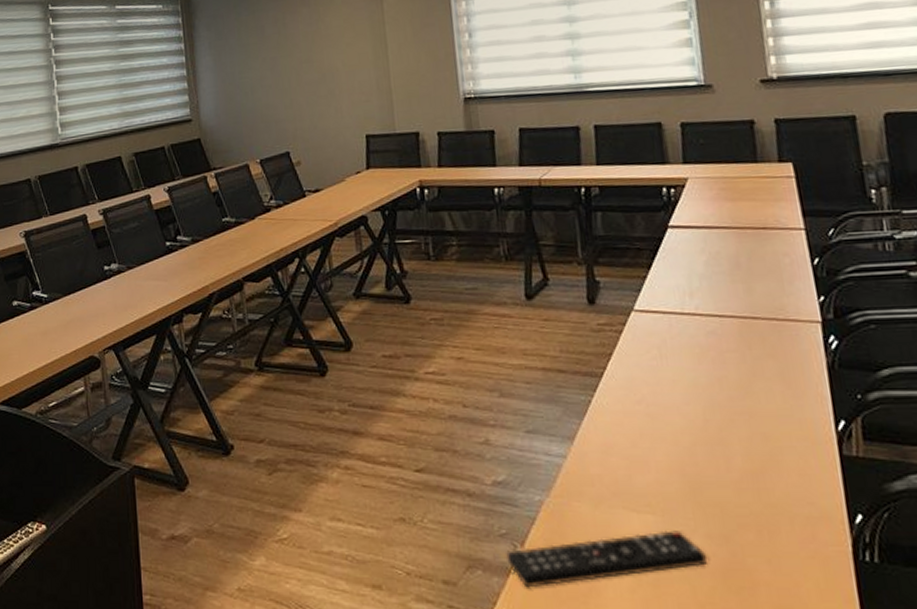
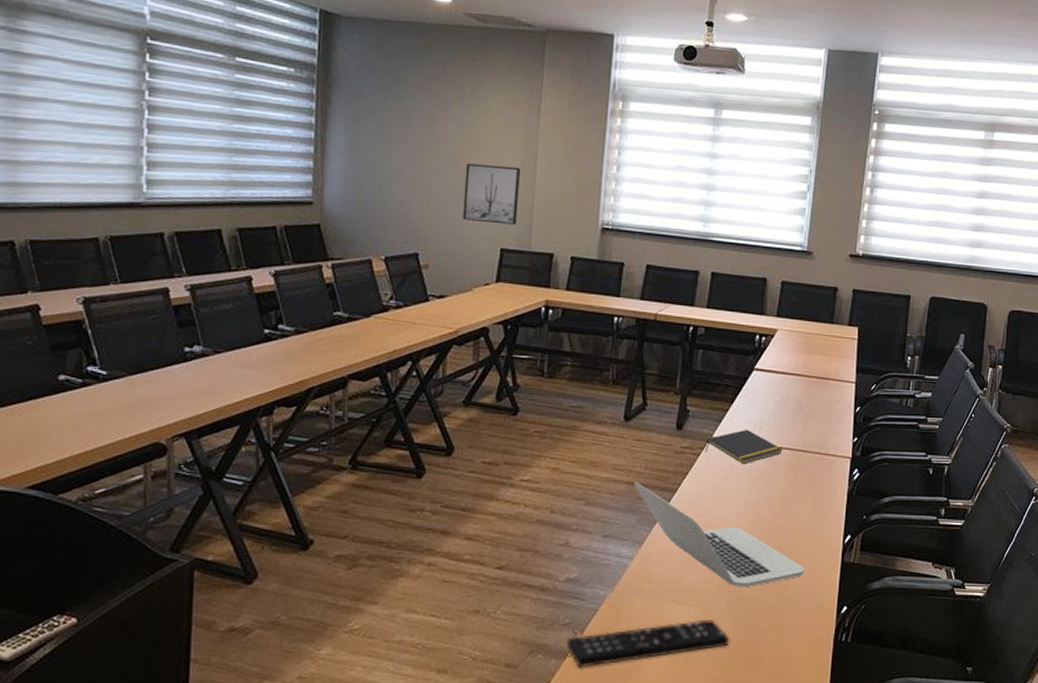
wall art: none [320,53,377,113] -> present [462,163,520,225]
laptop: none [550,368,790,491] -> present [634,482,804,588]
notepad: none [627,297,727,340] -> present [705,429,783,465]

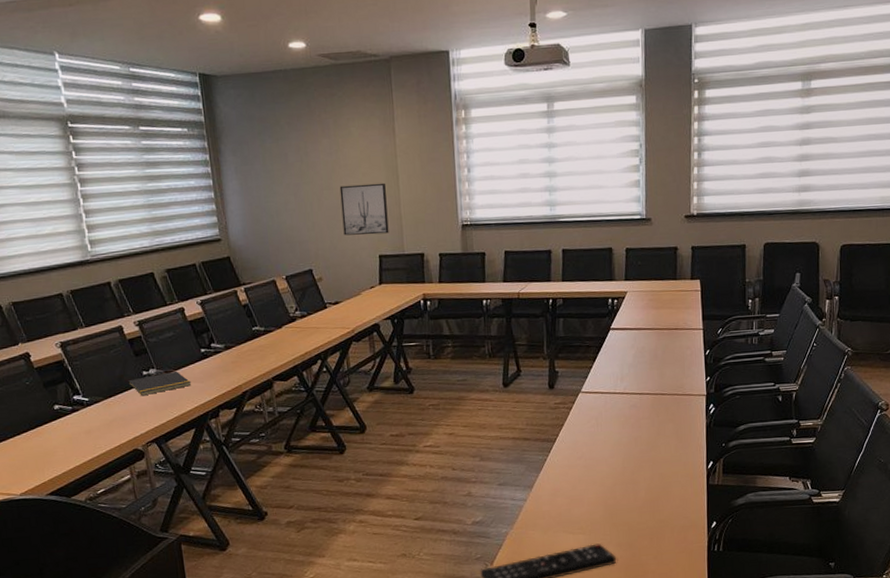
notepad: none [161,351,245,378] -> present [127,370,192,396]
laptop: present [634,482,804,588] -> none [519,437,675,515]
notepad: present [705,429,783,465] -> none [576,381,644,412]

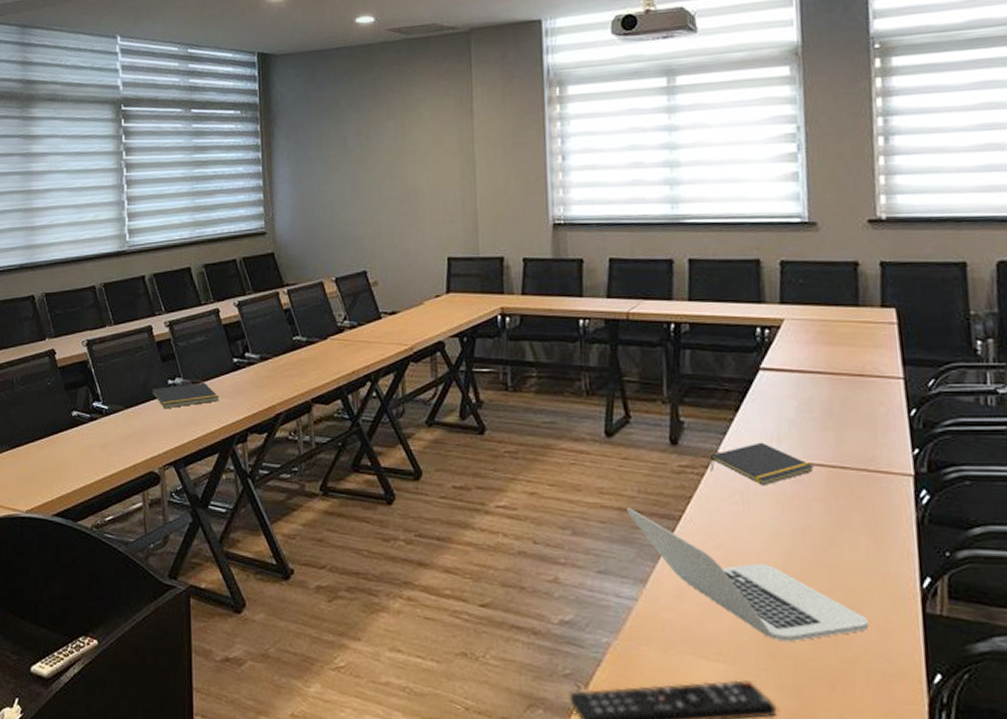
wall art: present [339,182,389,236] -> none [404,171,461,233]
laptop: none [519,437,675,515] -> present [627,508,870,642]
notepad: none [576,381,644,412] -> present [710,442,814,486]

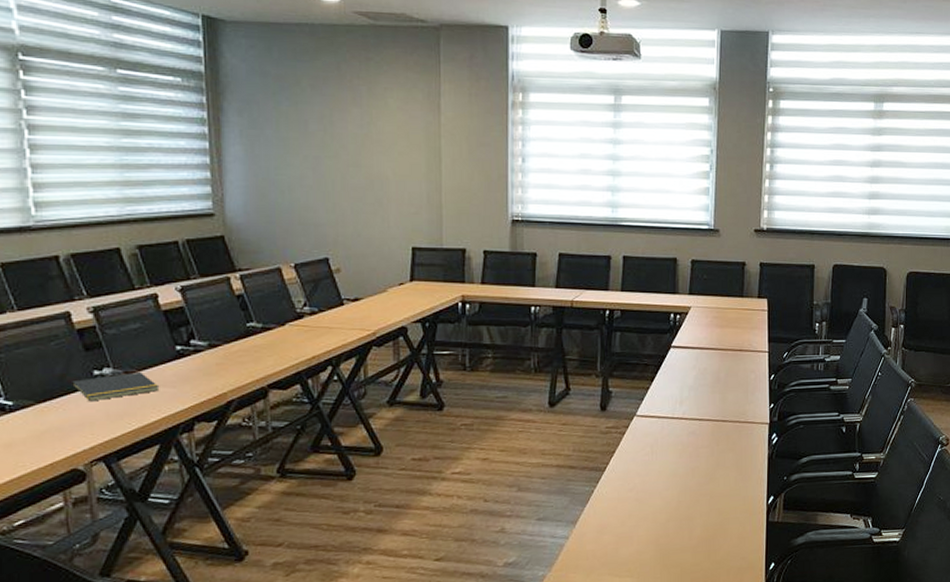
laptop: present [627,508,870,642] -> none [564,464,732,556]
notepad: present [710,442,814,486] -> none [630,405,704,439]

